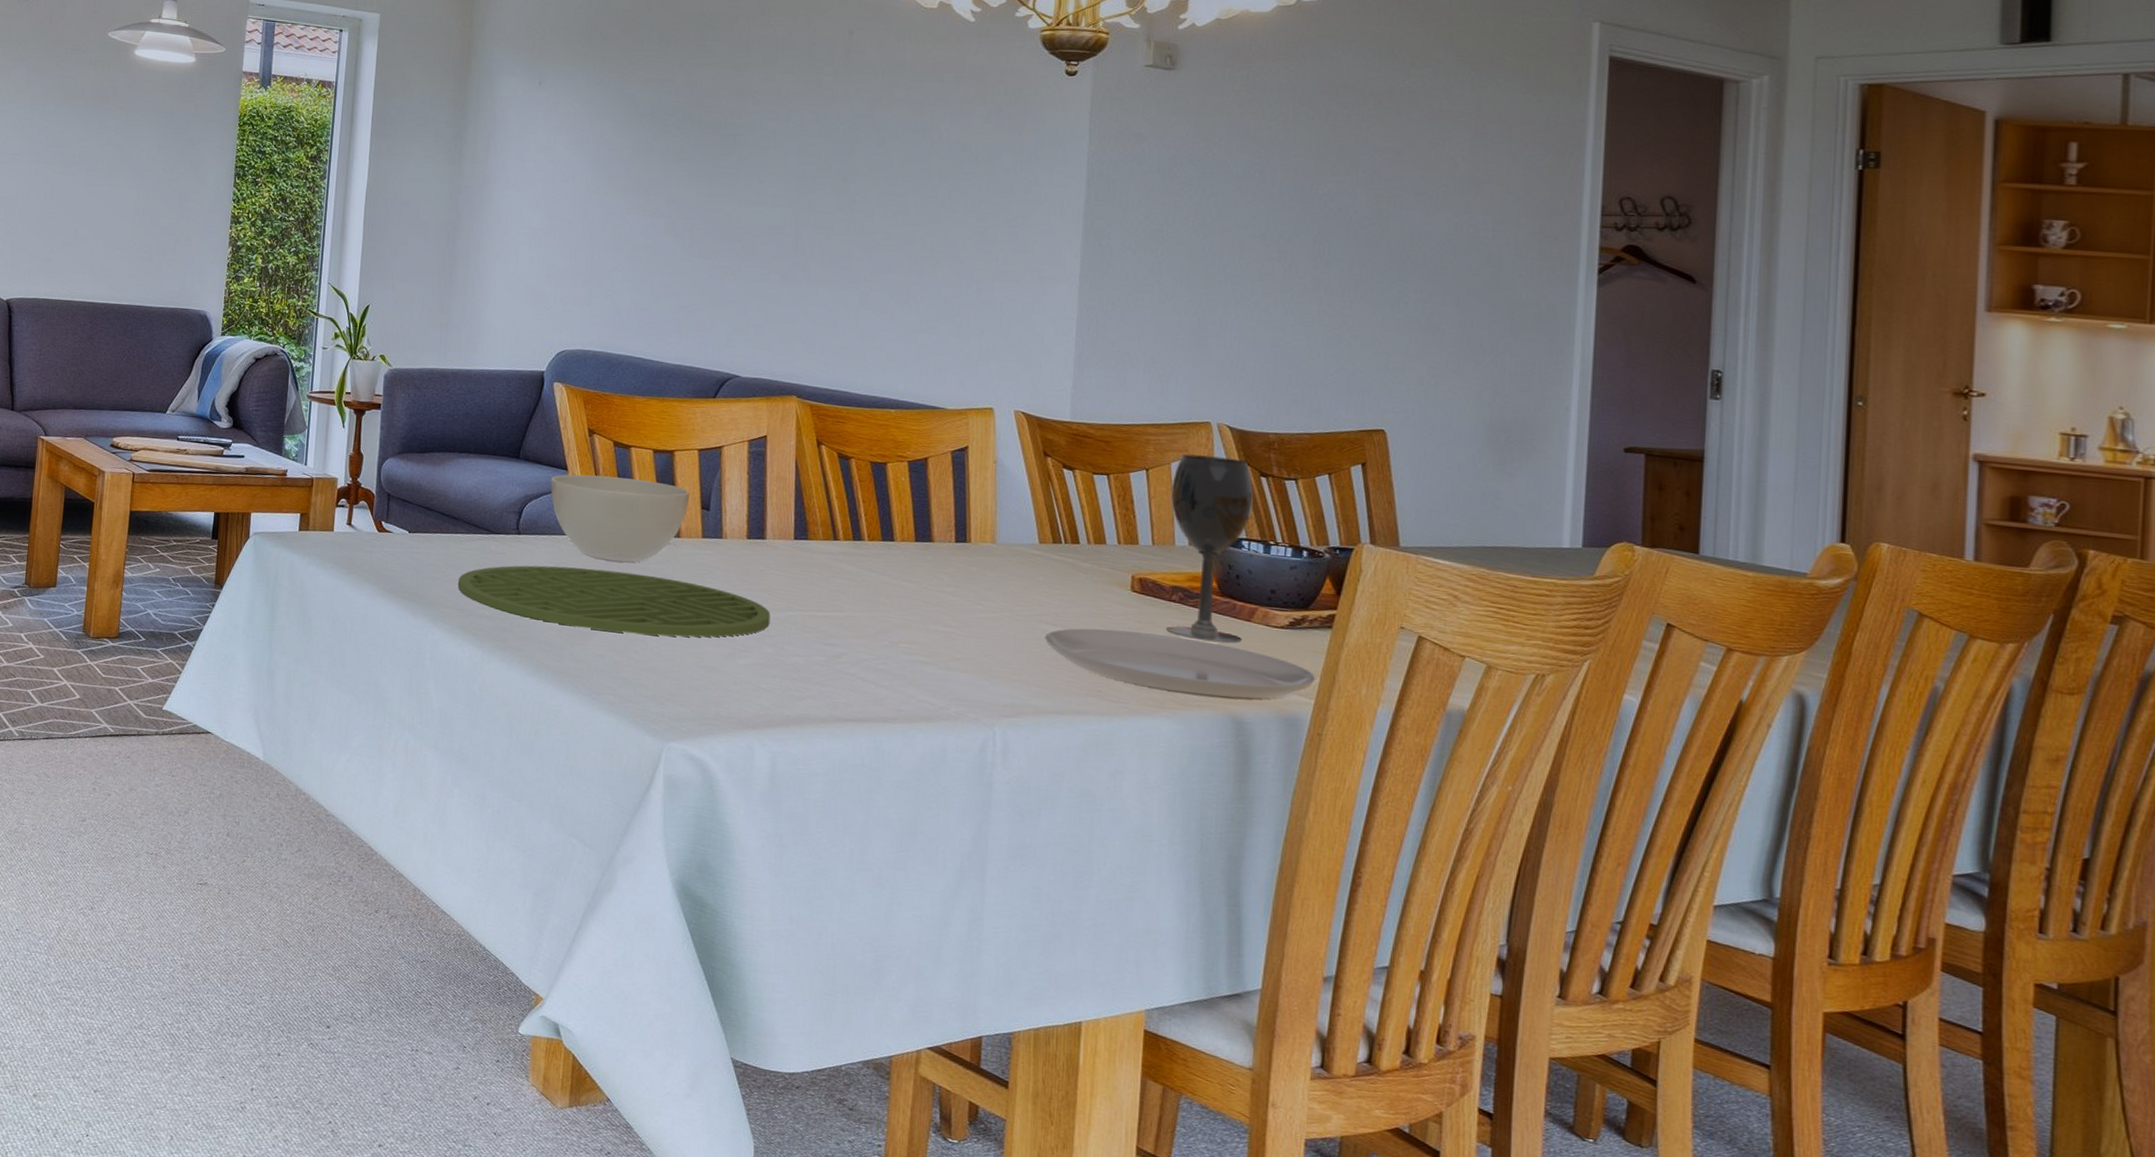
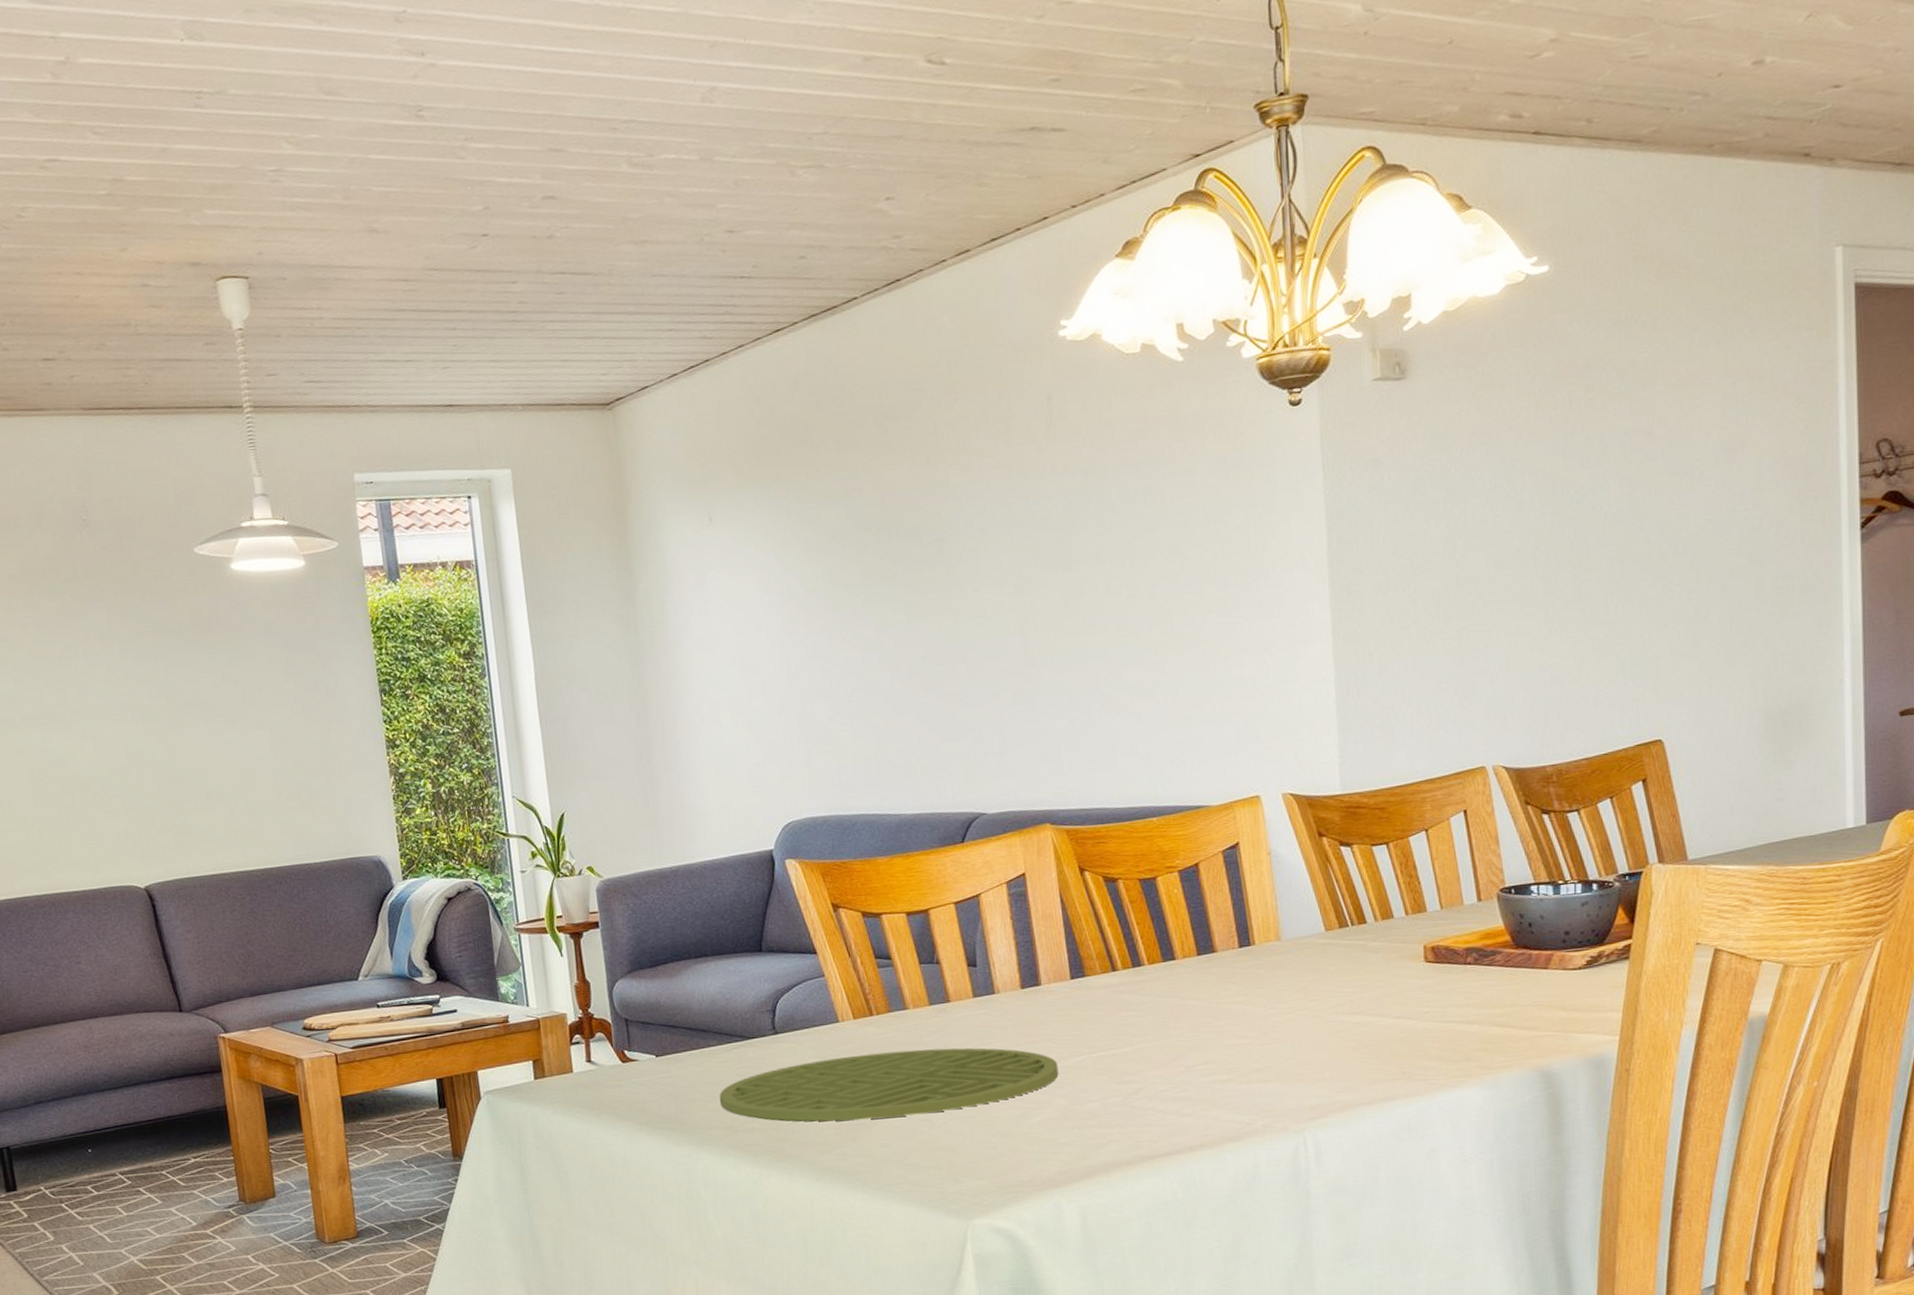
bowl: present [550,474,690,563] -> none [800,946,954,1044]
plate: present [1045,628,1316,700] -> none [1344,998,1619,1059]
wine glass: present [1166,454,1254,644] -> none [1453,800,1542,1000]

